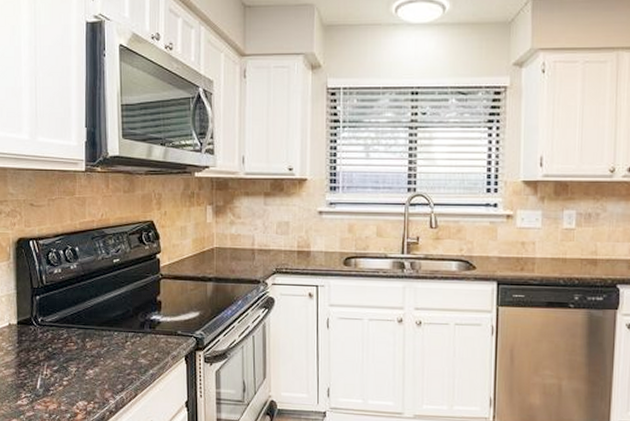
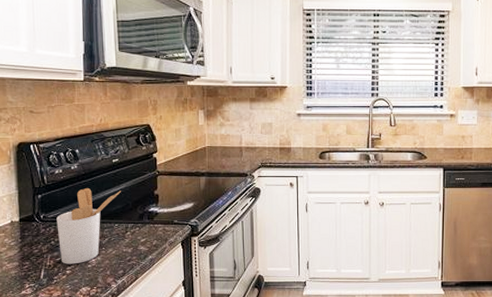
utensil holder: none [54,291,121,375] -> present [56,188,121,264]

